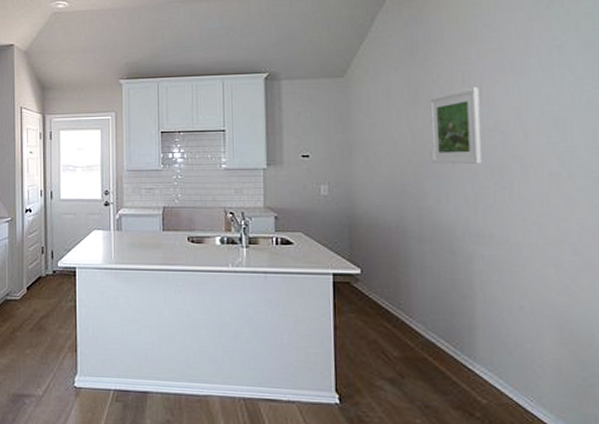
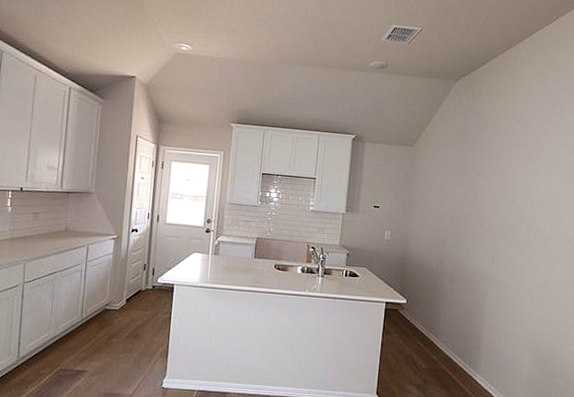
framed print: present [429,87,482,164] -> none [467,167,507,226]

